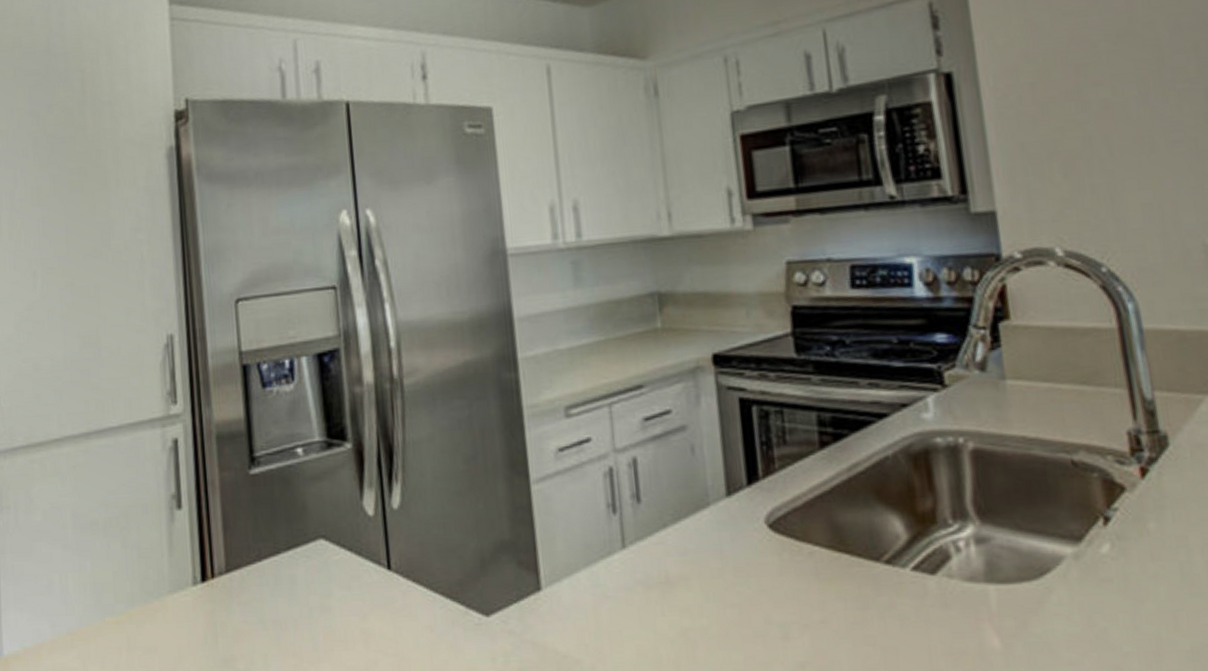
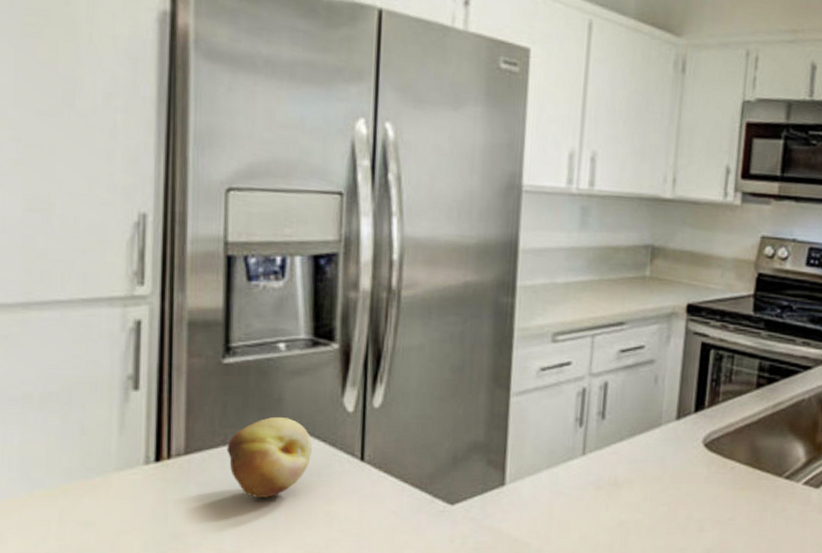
fruit: none [261,526,340,617] -> present [226,416,313,499]

